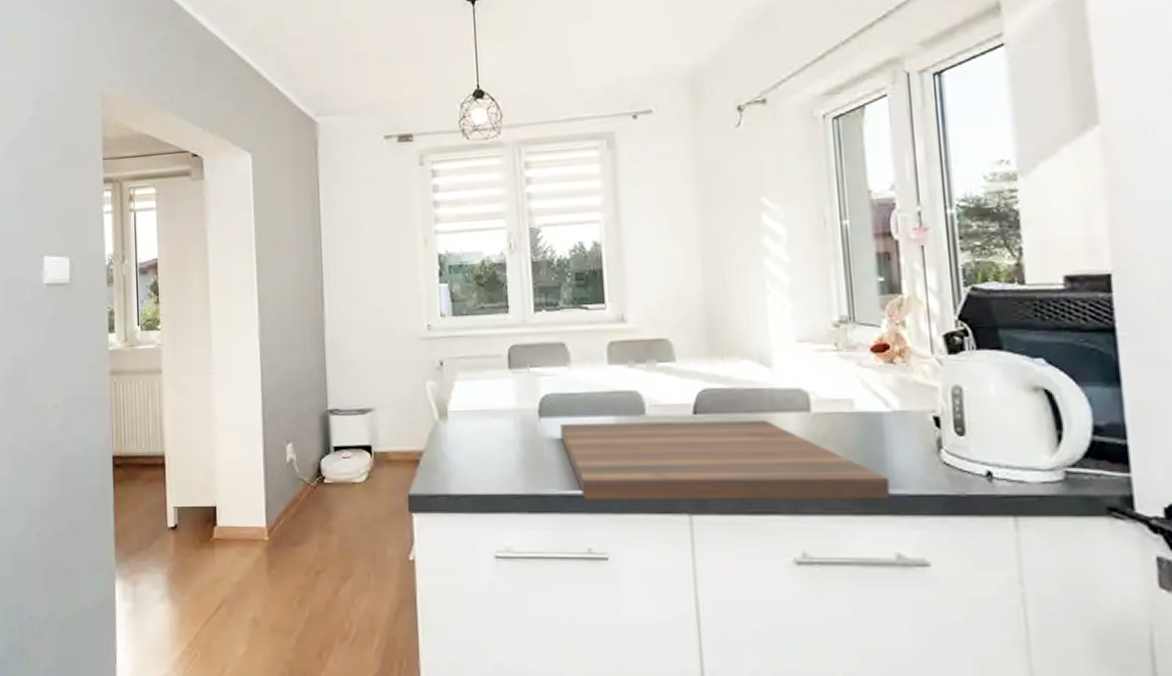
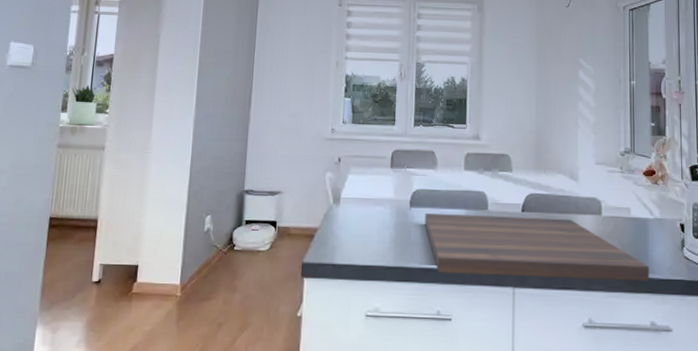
planter: none [115,298,150,348] -> present [66,85,98,126]

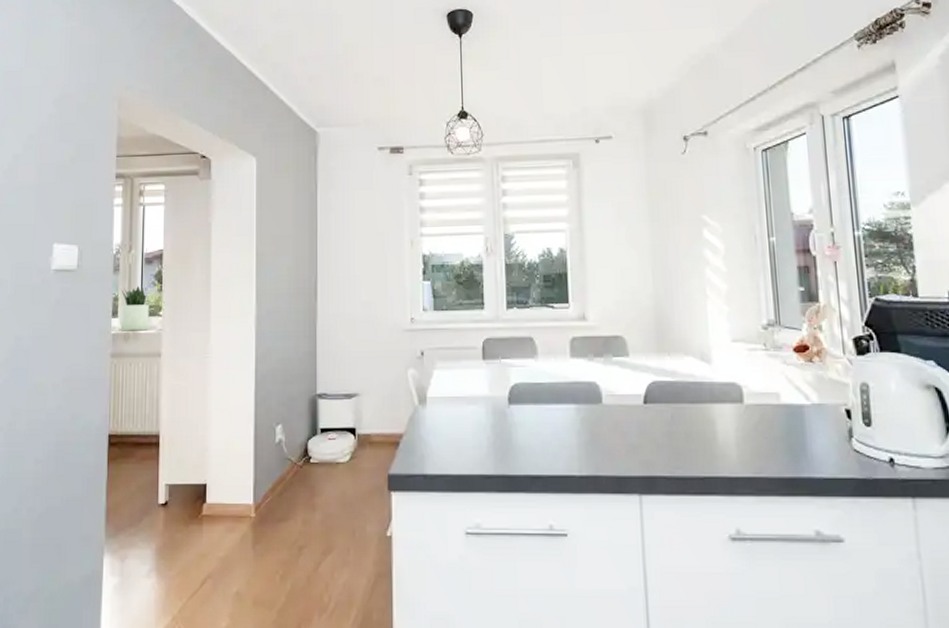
cutting board: present [424,212,650,281] -> none [527,409,811,482]

